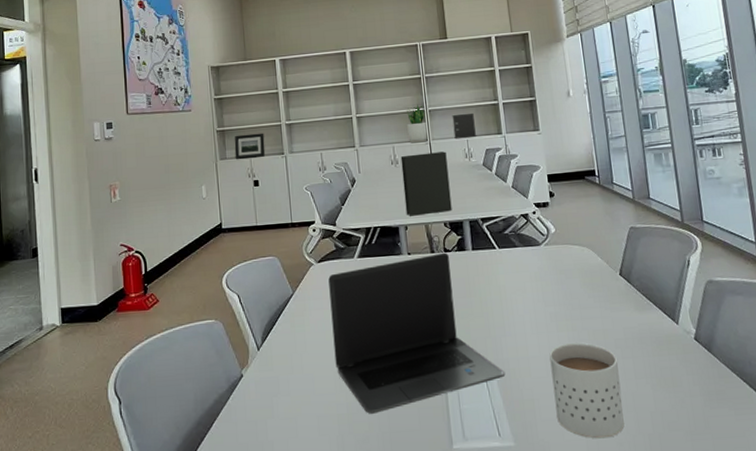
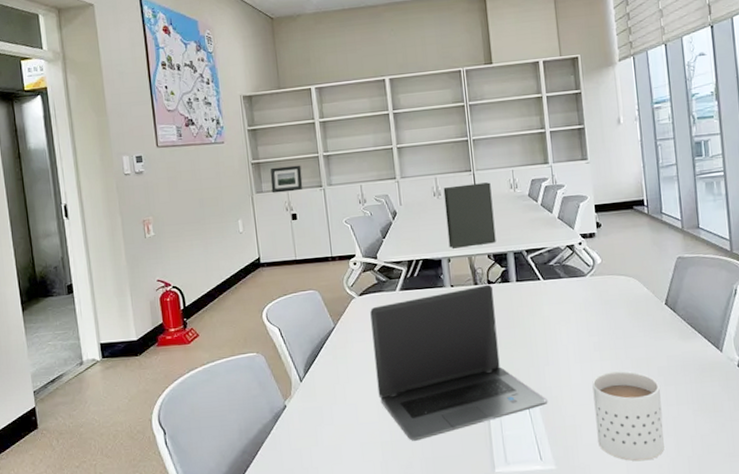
planter: present [407,104,428,144] -> none [449,133,472,174]
binder: present [452,112,476,138] -> none [497,142,522,169]

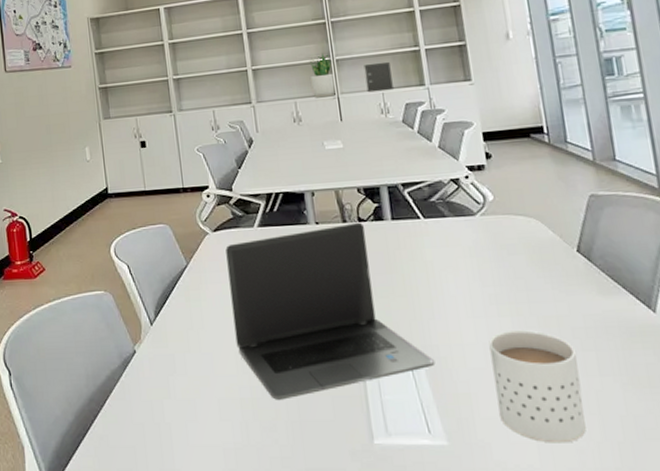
picture frame: present [270,165,303,193] -> none [118,89,152,119]
binder: present [443,182,496,249] -> none [304,107,367,181]
planter: none [449,133,472,174] -> present [310,53,336,98]
binder: none [497,142,522,169] -> present [364,61,393,92]

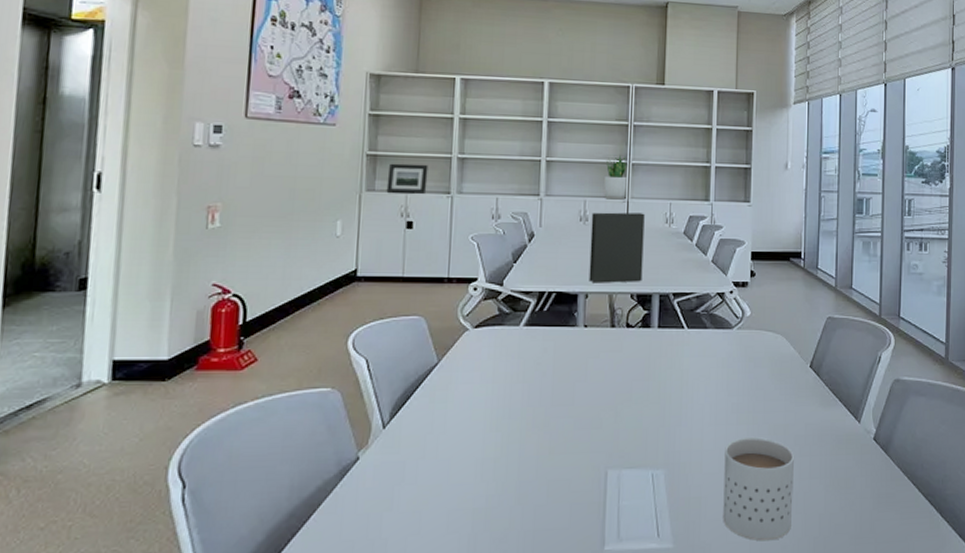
picture frame: none [118,89,152,119] -> present [386,163,428,194]
laptop computer: present [225,222,435,400] -> none [479,328,675,509]
binder: none [304,107,367,181] -> present [589,212,645,283]
binder: present [364,61,393,92] -> none [656,172,682,200]

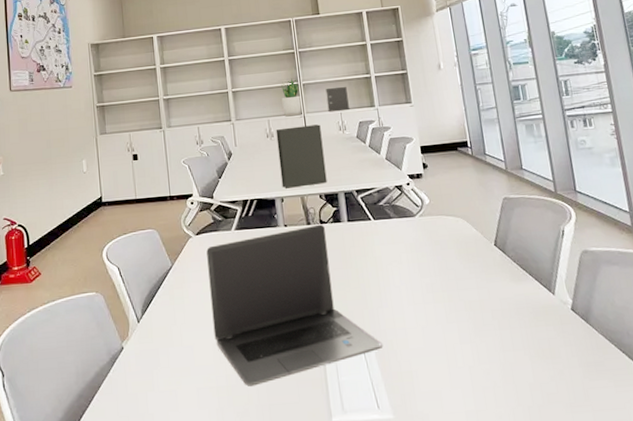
picture frame: present [386,163,428,194] -> none [114,108,144,135]
laptop computer: none [479,328,675,509] -> present [206,224,383,386]
binder: none [656,172,682,200] -> present [325,86,349,111]
mug: present [723,437,795,542] -> none [426,314,504,411]

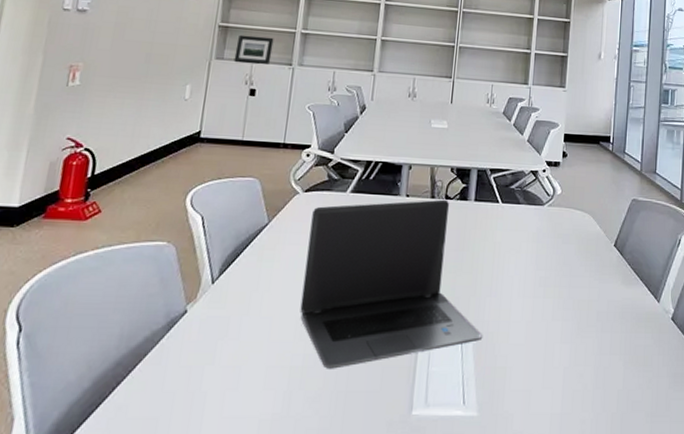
picture frame: none [114,108,144,135] -> present [234,35,274,64]
binder: present [276,124,327,189] -> none [413,89,468,157]
planter: present [281,78,302,117] -> none [432,38,455,80]
binder: present [325,86,349,111] -> none [480,57,504,83]

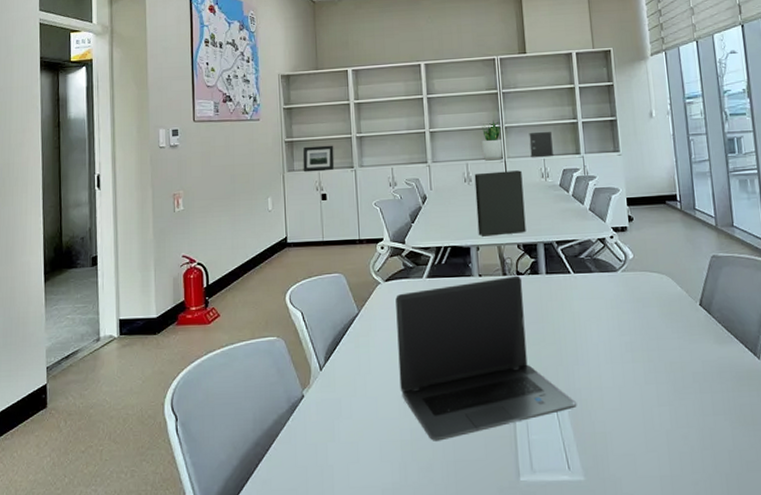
binder: none [413,89,468,157] -> present [474,170,526,237]
planter: none [432,38,455,80] -> present [482,120,503,161]
binder: none [480,57,504,83] -> present [529,131,553,157]

